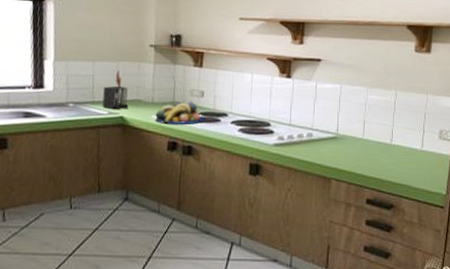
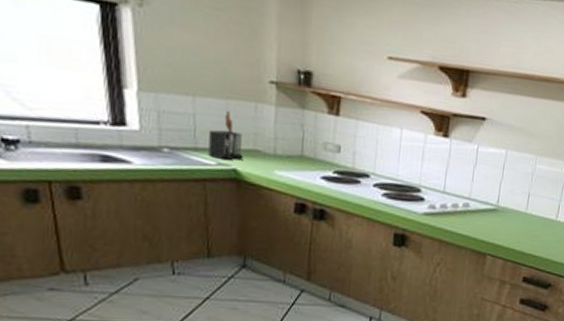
fruit bowl: present [155,101,205,125] -> none [278,156,341,184]

